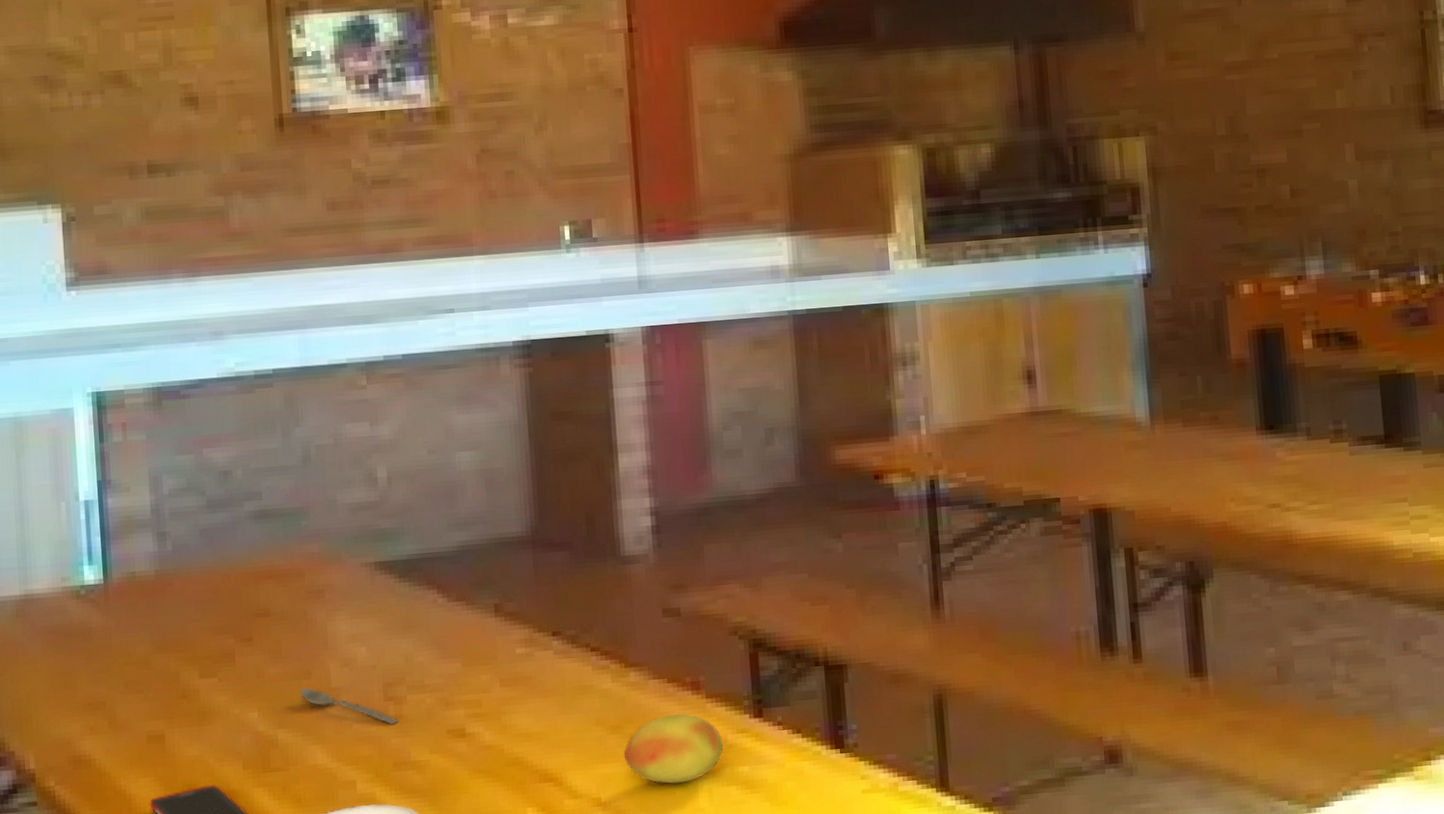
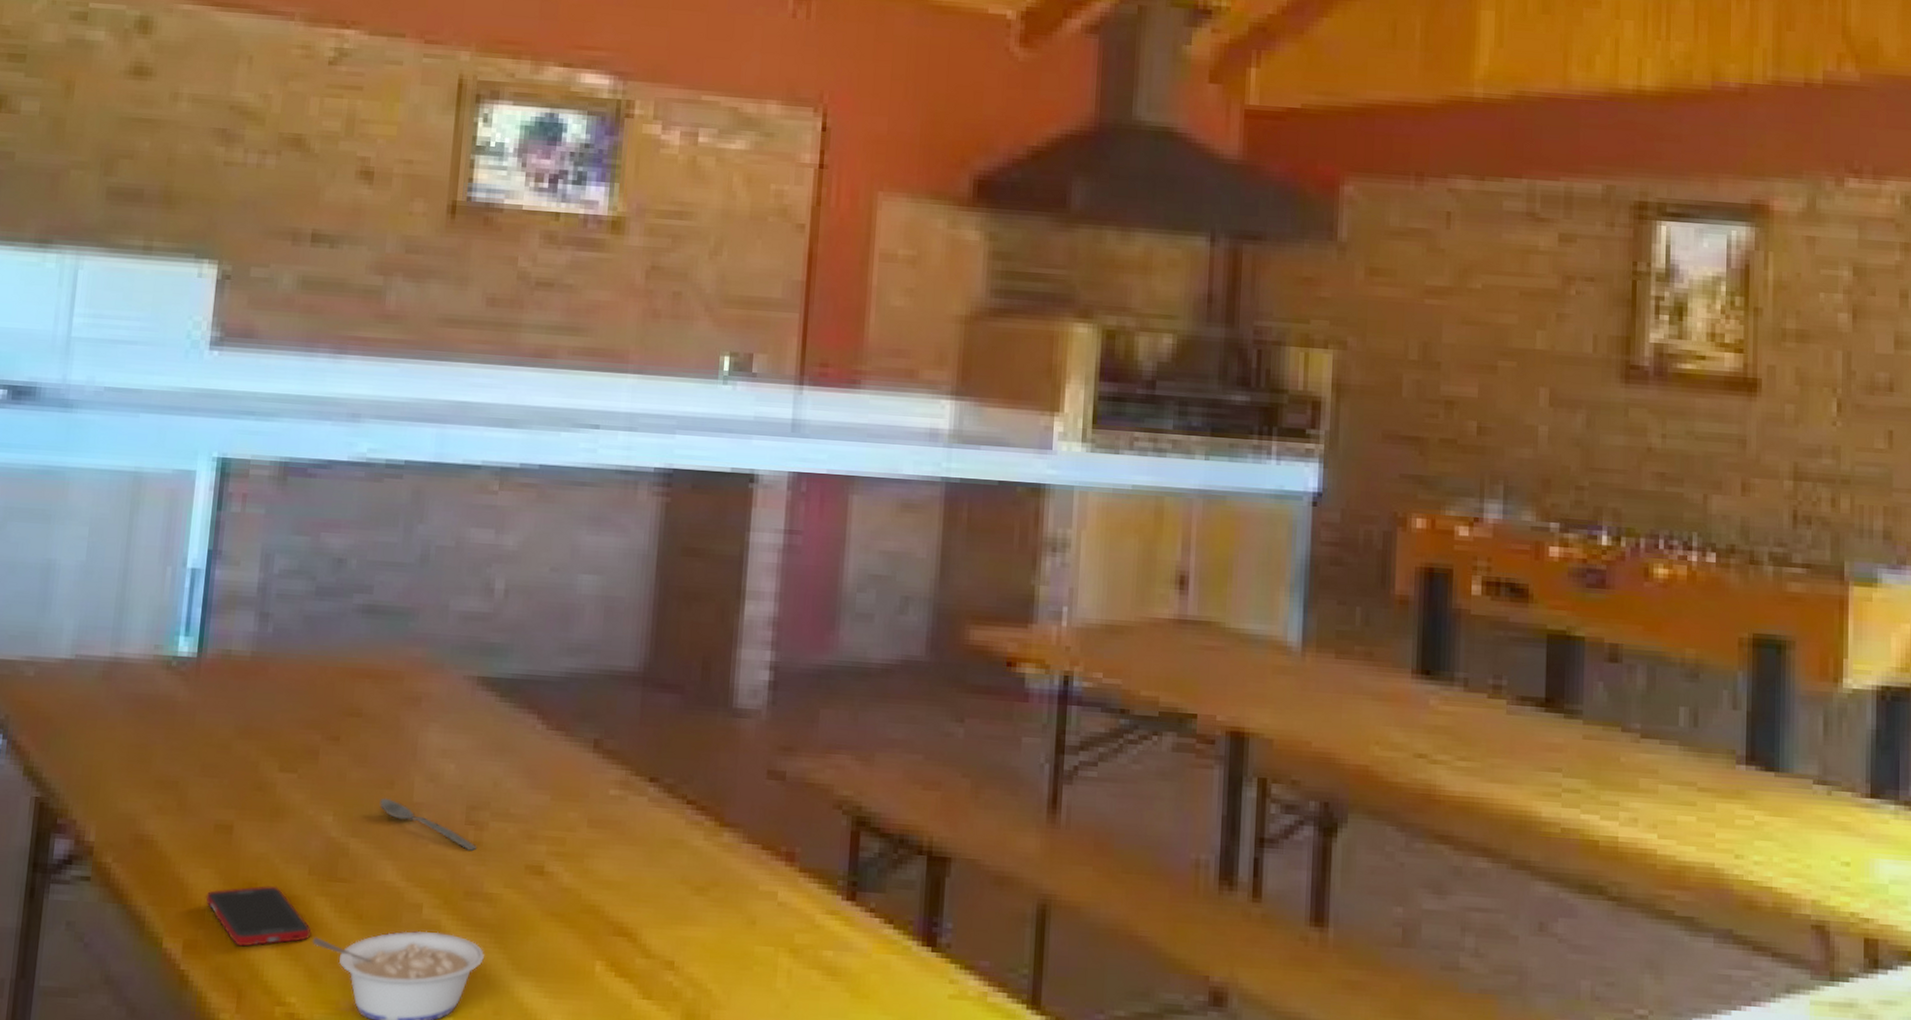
fruit: present [623,712,724,785] -> none [705,884,811,960]

